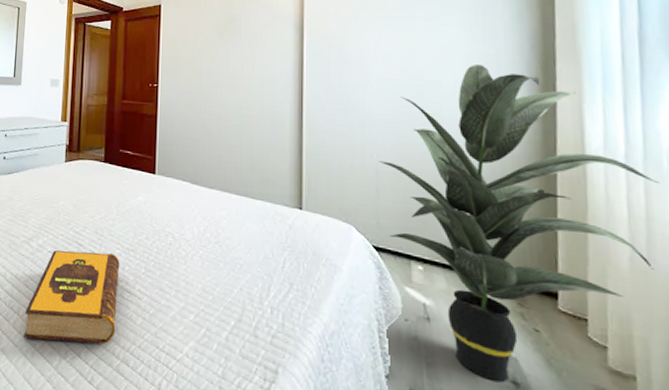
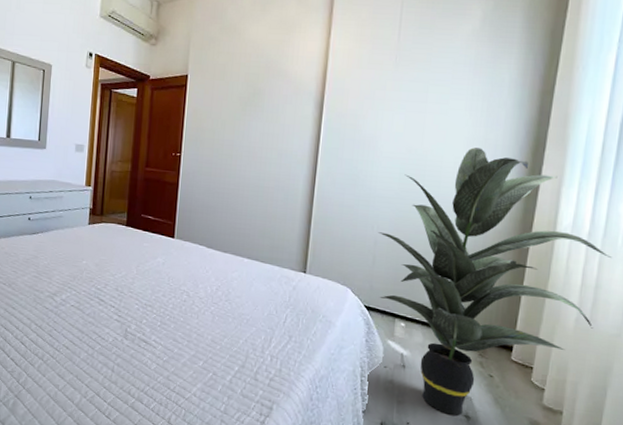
hardback book: present [24,250,120,344] -> none [47,304,138,385]

